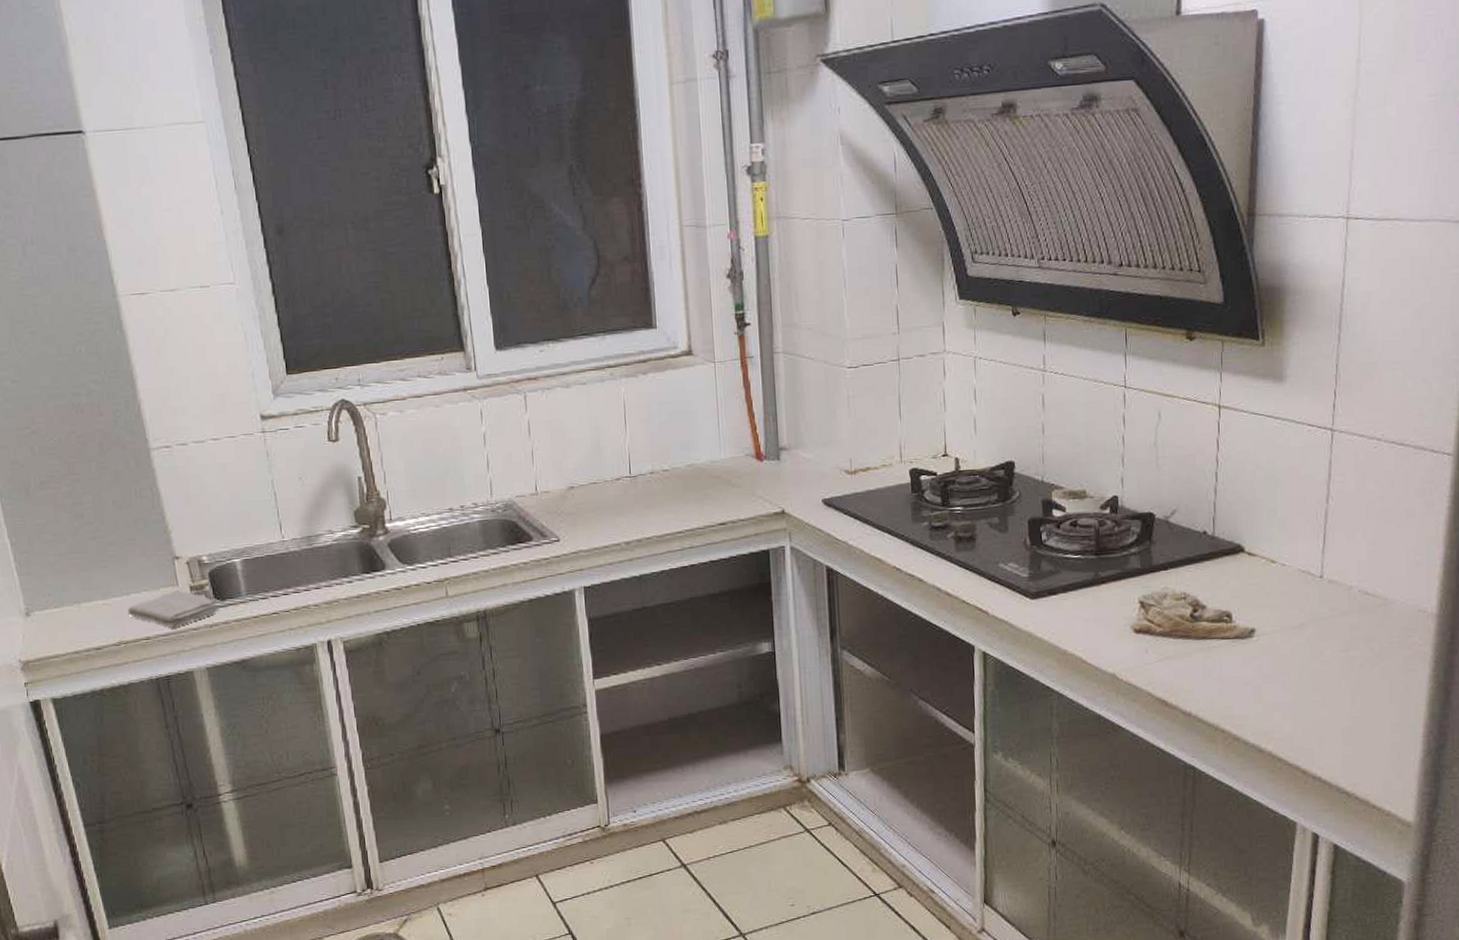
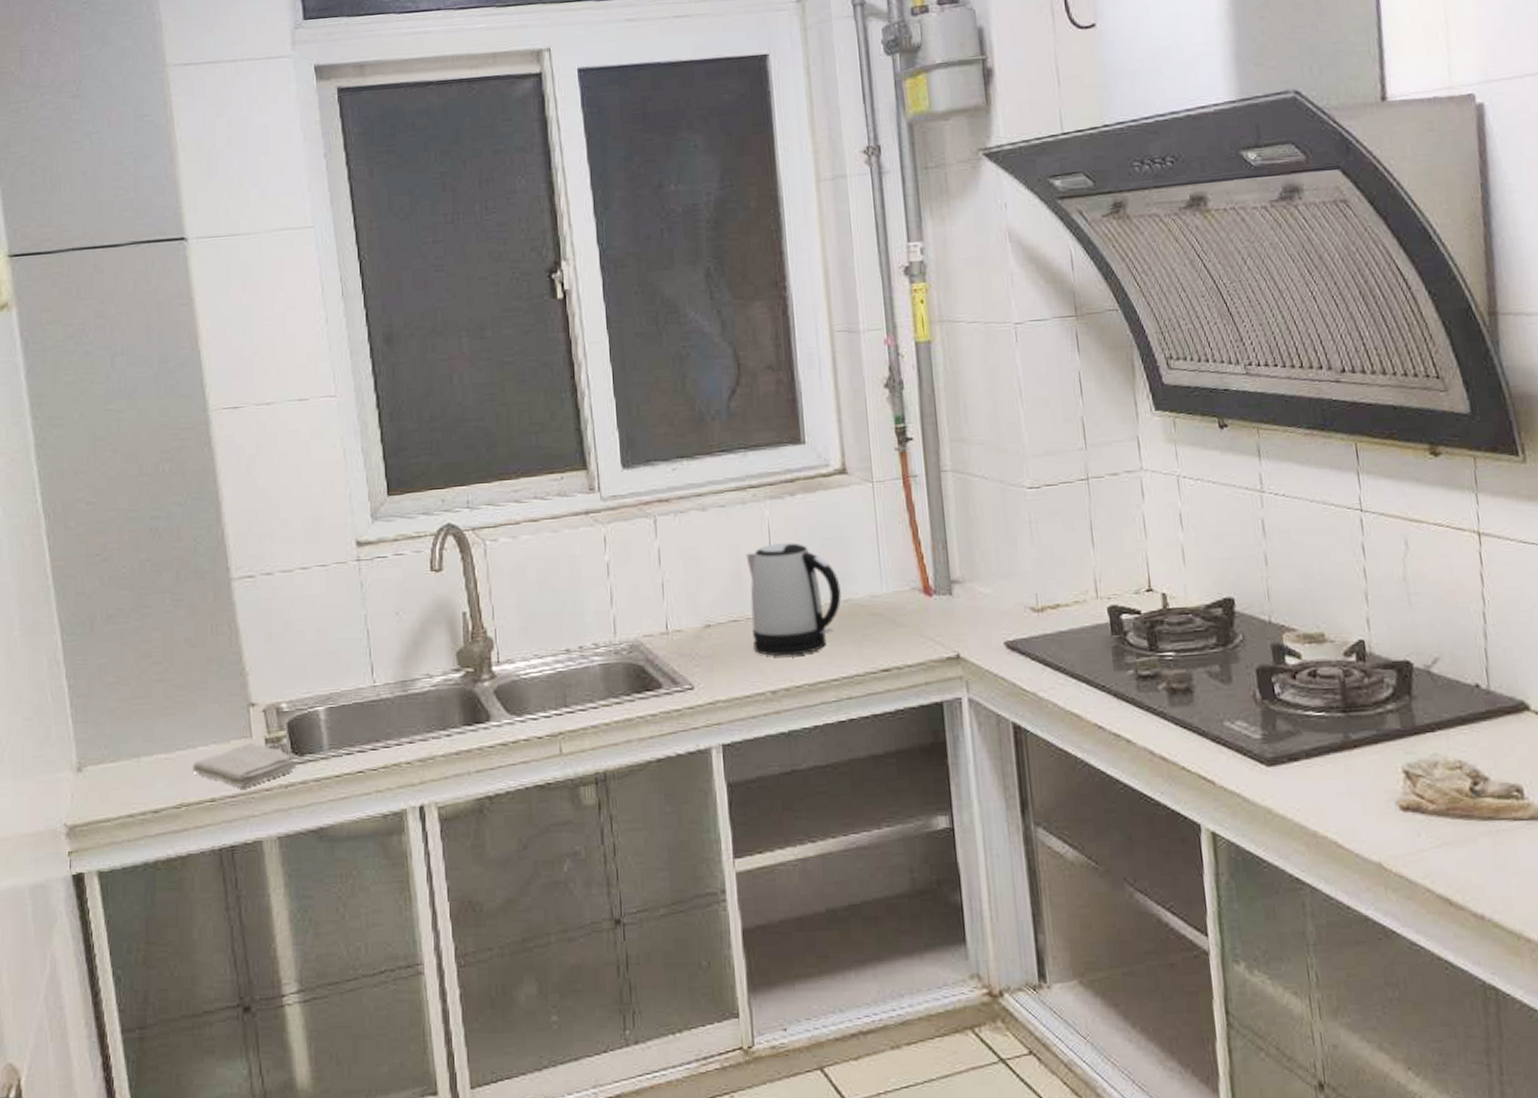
kettle: none [604,415,687,513] -> present [746,543,842,657]

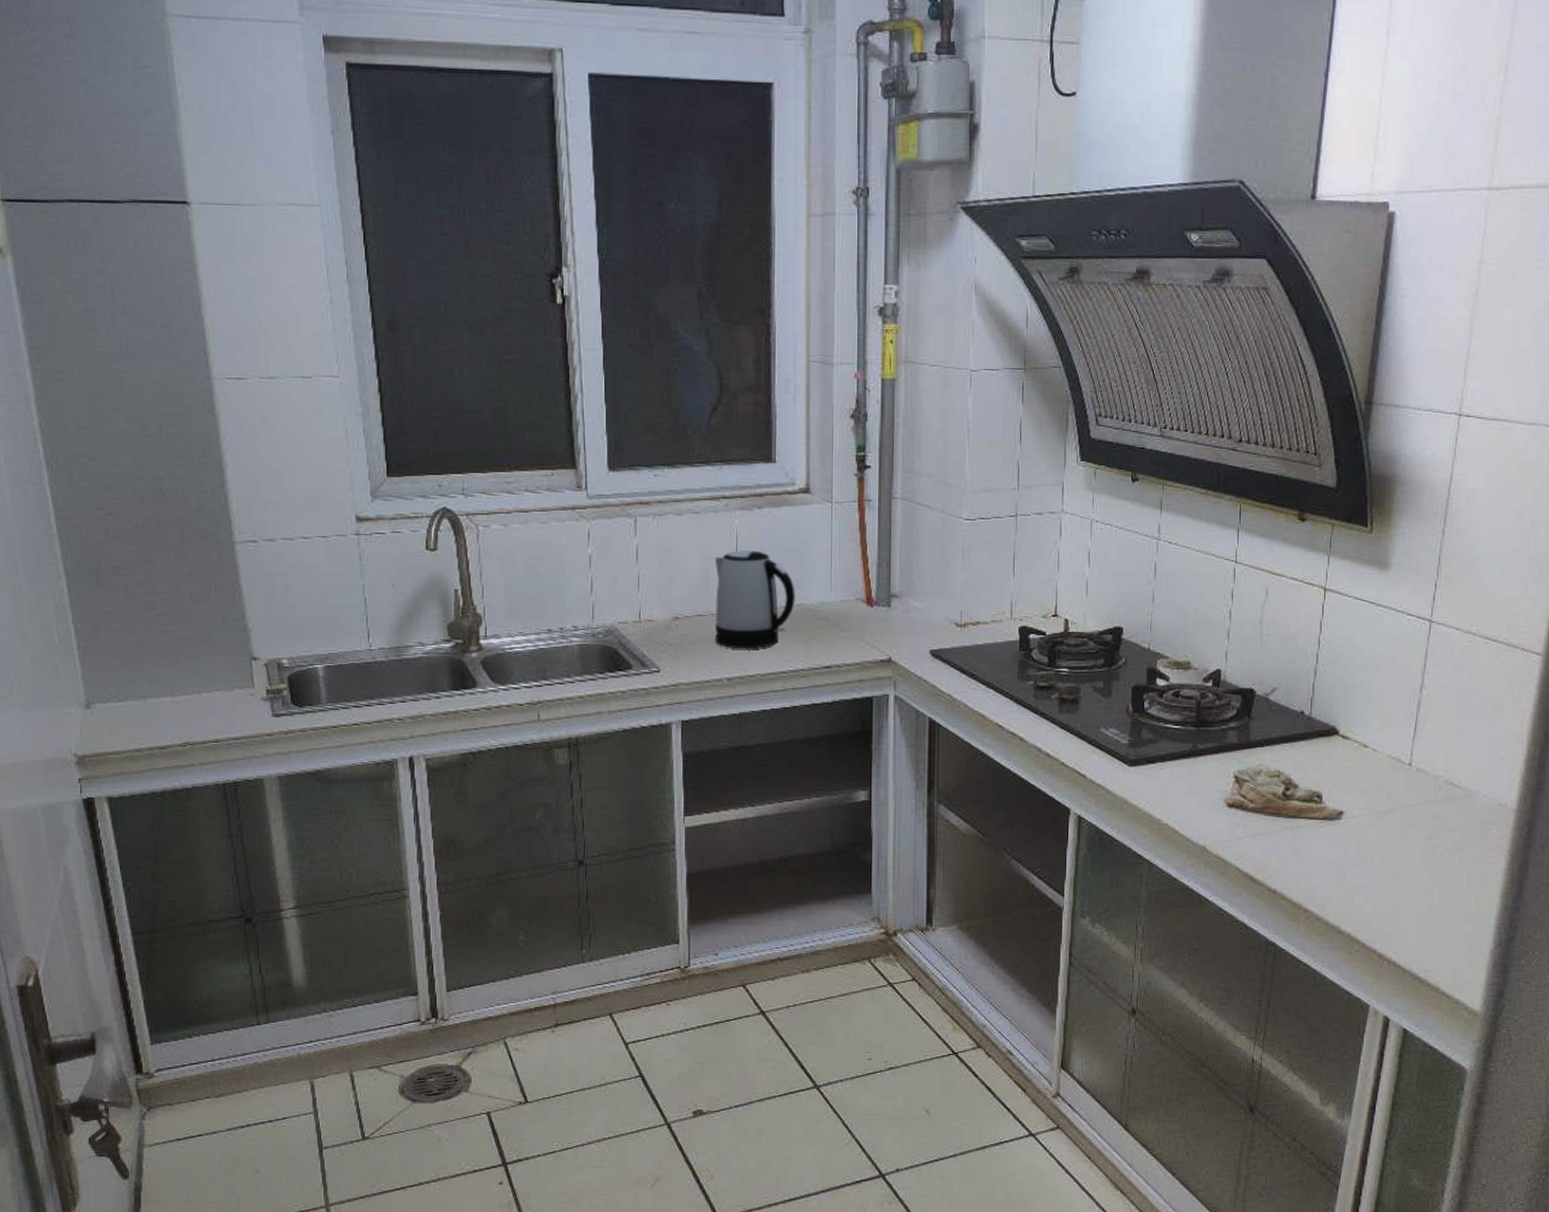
washcloth: present [192,743,297,789] -> none [197,693,296,733]

